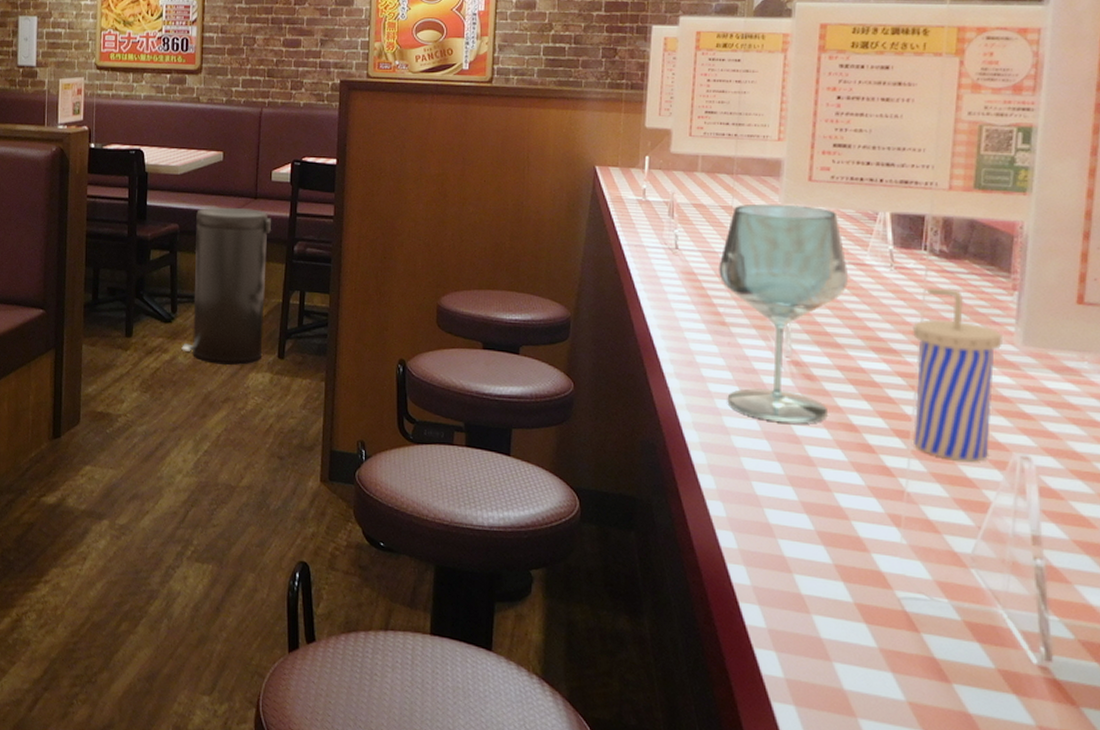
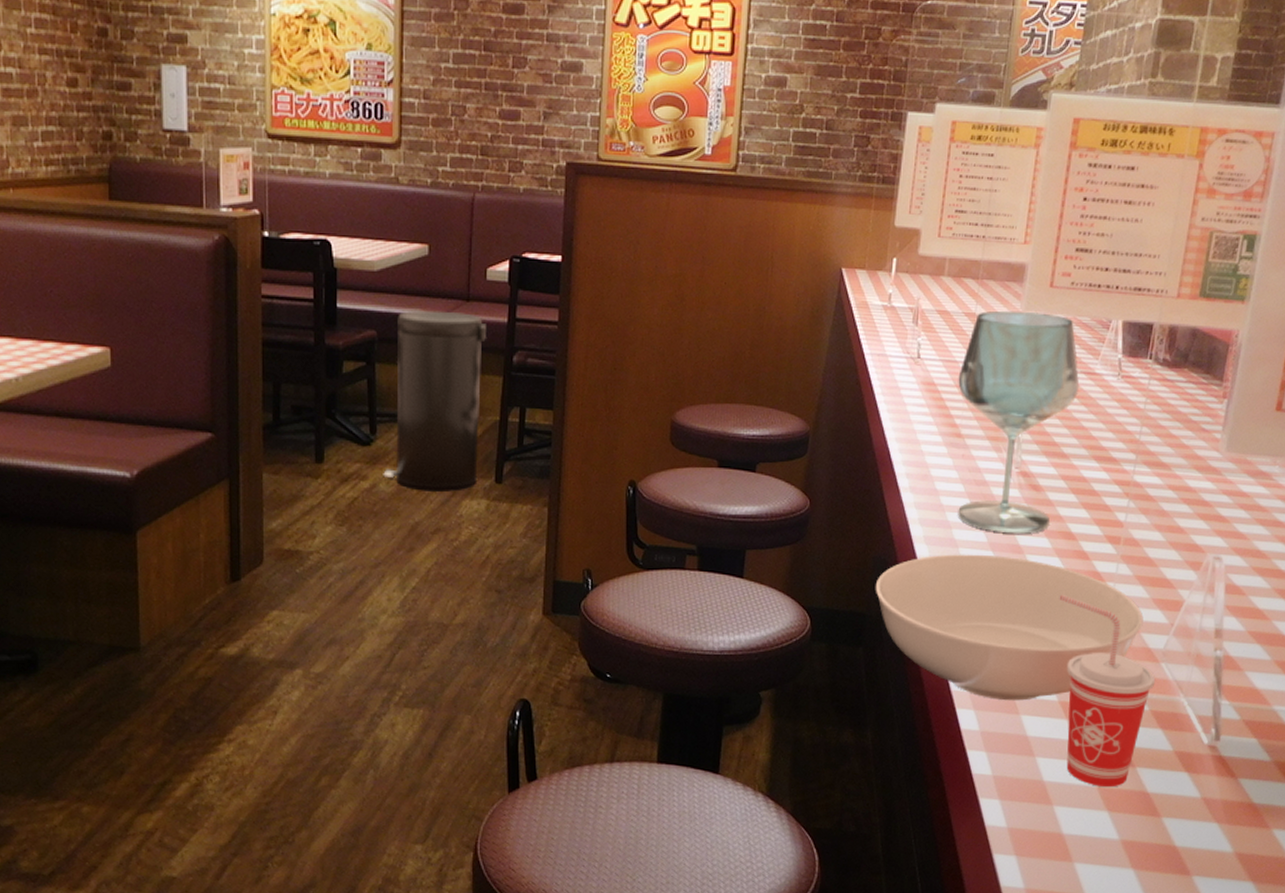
bowl: none [644,441,945,599] -> present [875,554,1144,701]
beverage cup: none [845,488,966,704] -> present [1059,594,1156,788]
beverage cup: present [912,287,1004,461] -> none [1122,396,1211,563]

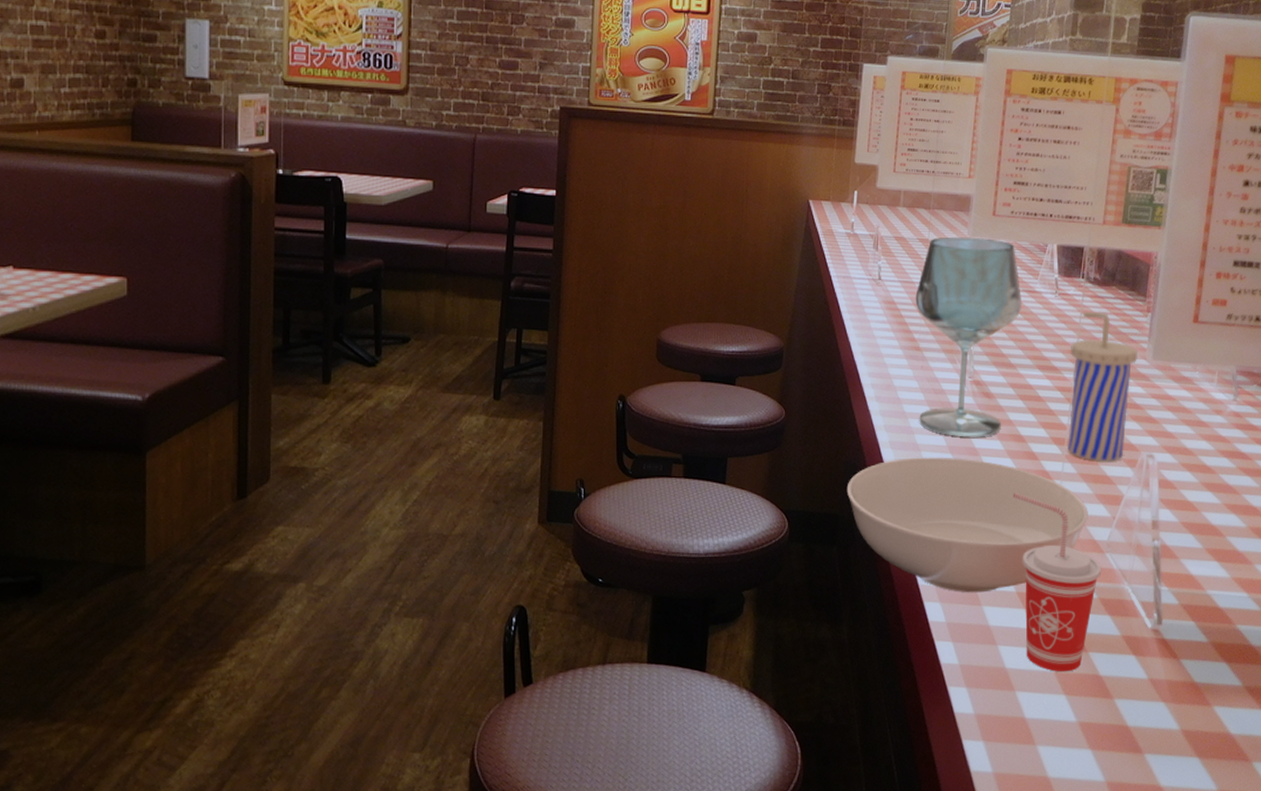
pedal bin: present [383,310,486,493] -> none [387,240,486,410]
beverage cup: none [1122,396,1211,563] -> present [1066,311,1139,462]

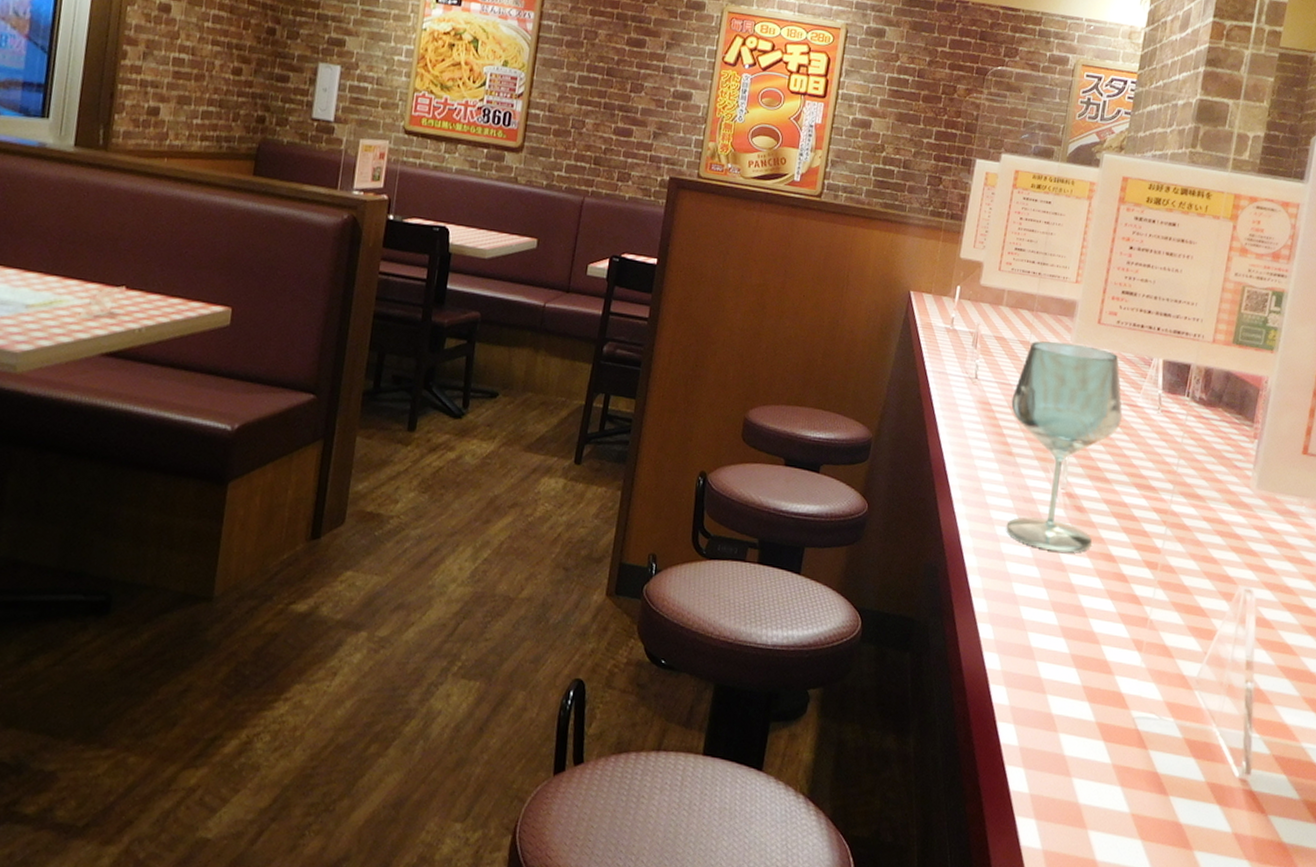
bowl: present [846,457,1088,593] -> none [924,566,1178,719]
beverage cup: present [1013,492,1102,672] -> none [1099,614,1189,815]
beverage cup: present [1066,311,1139,462] -> none [1159,431,1242,592]

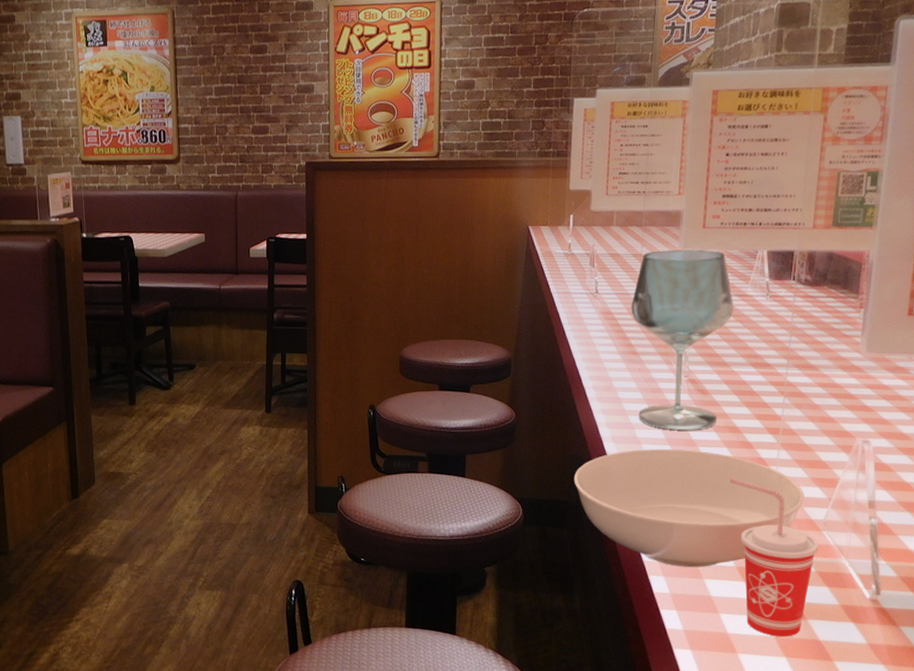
bowl: none [924,566,1178,719] -> present [573,448,804,568]
beverage cup: none [1099,614,1189,815] -> present [730,478,819,637]

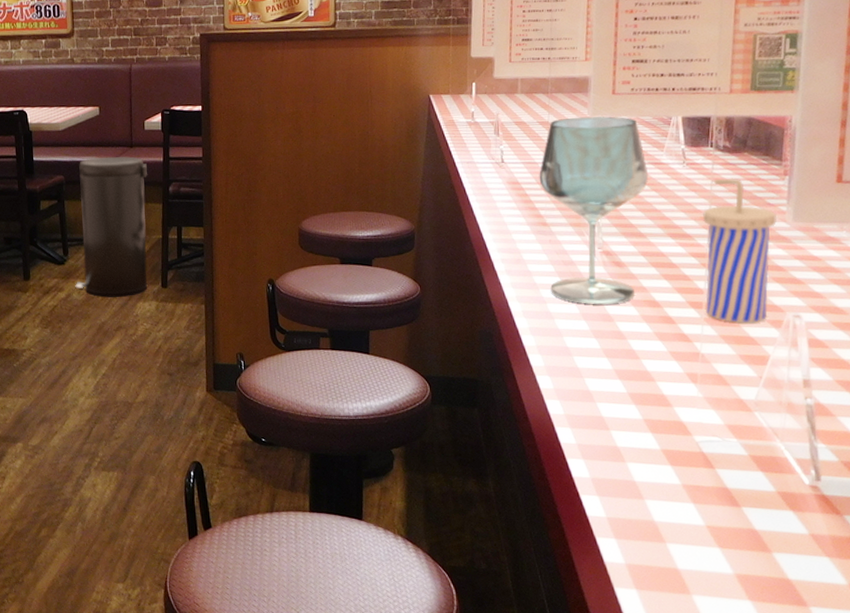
pedal bin: none [180,283,252,423] -> present [75,156,148,298]
bowl: present [573,448,804,568] -> none [483,324,733,451]
beverage cup: present [730,478,819,637] -> none [651,355,751,526]
beverage cup: none [781,310,852,448] -> present [703,178,778,323]

